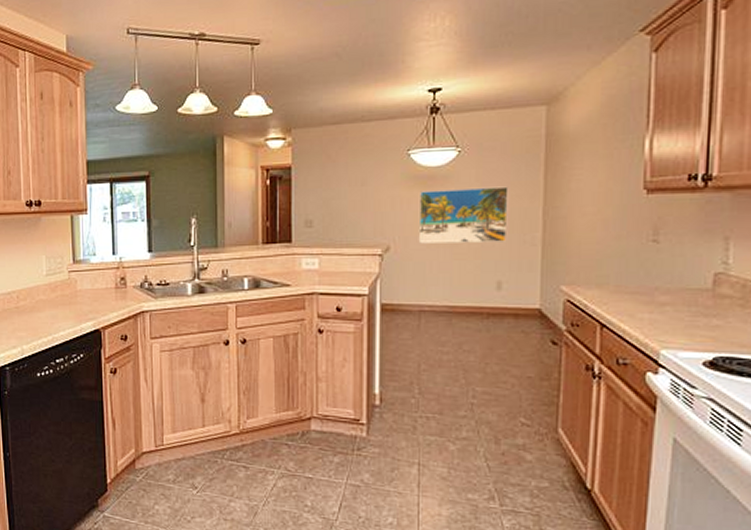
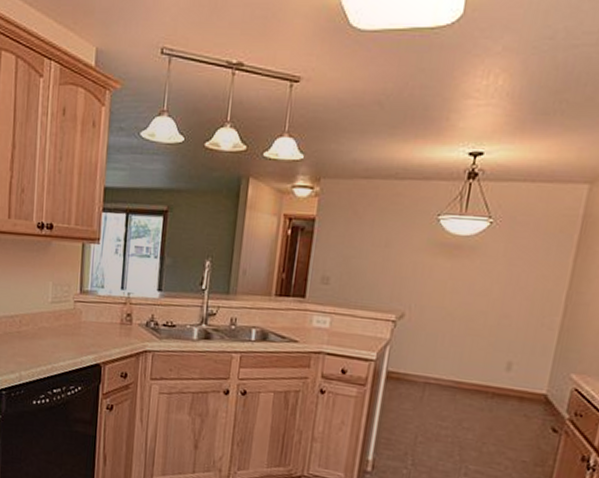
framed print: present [418,186,509,244] -> none [434,260,536,323]

